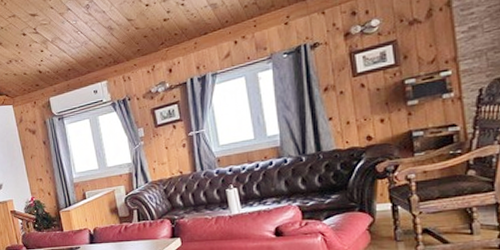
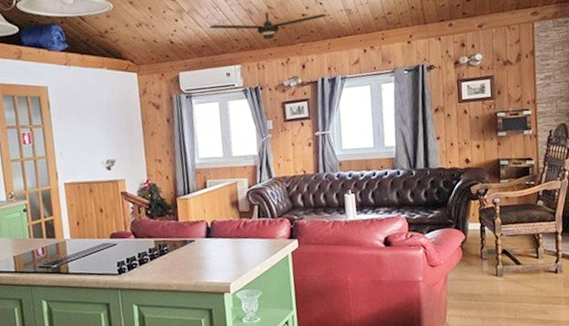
ceiling fan: none [73,14,190,52] -> present [209,12,327,40]

